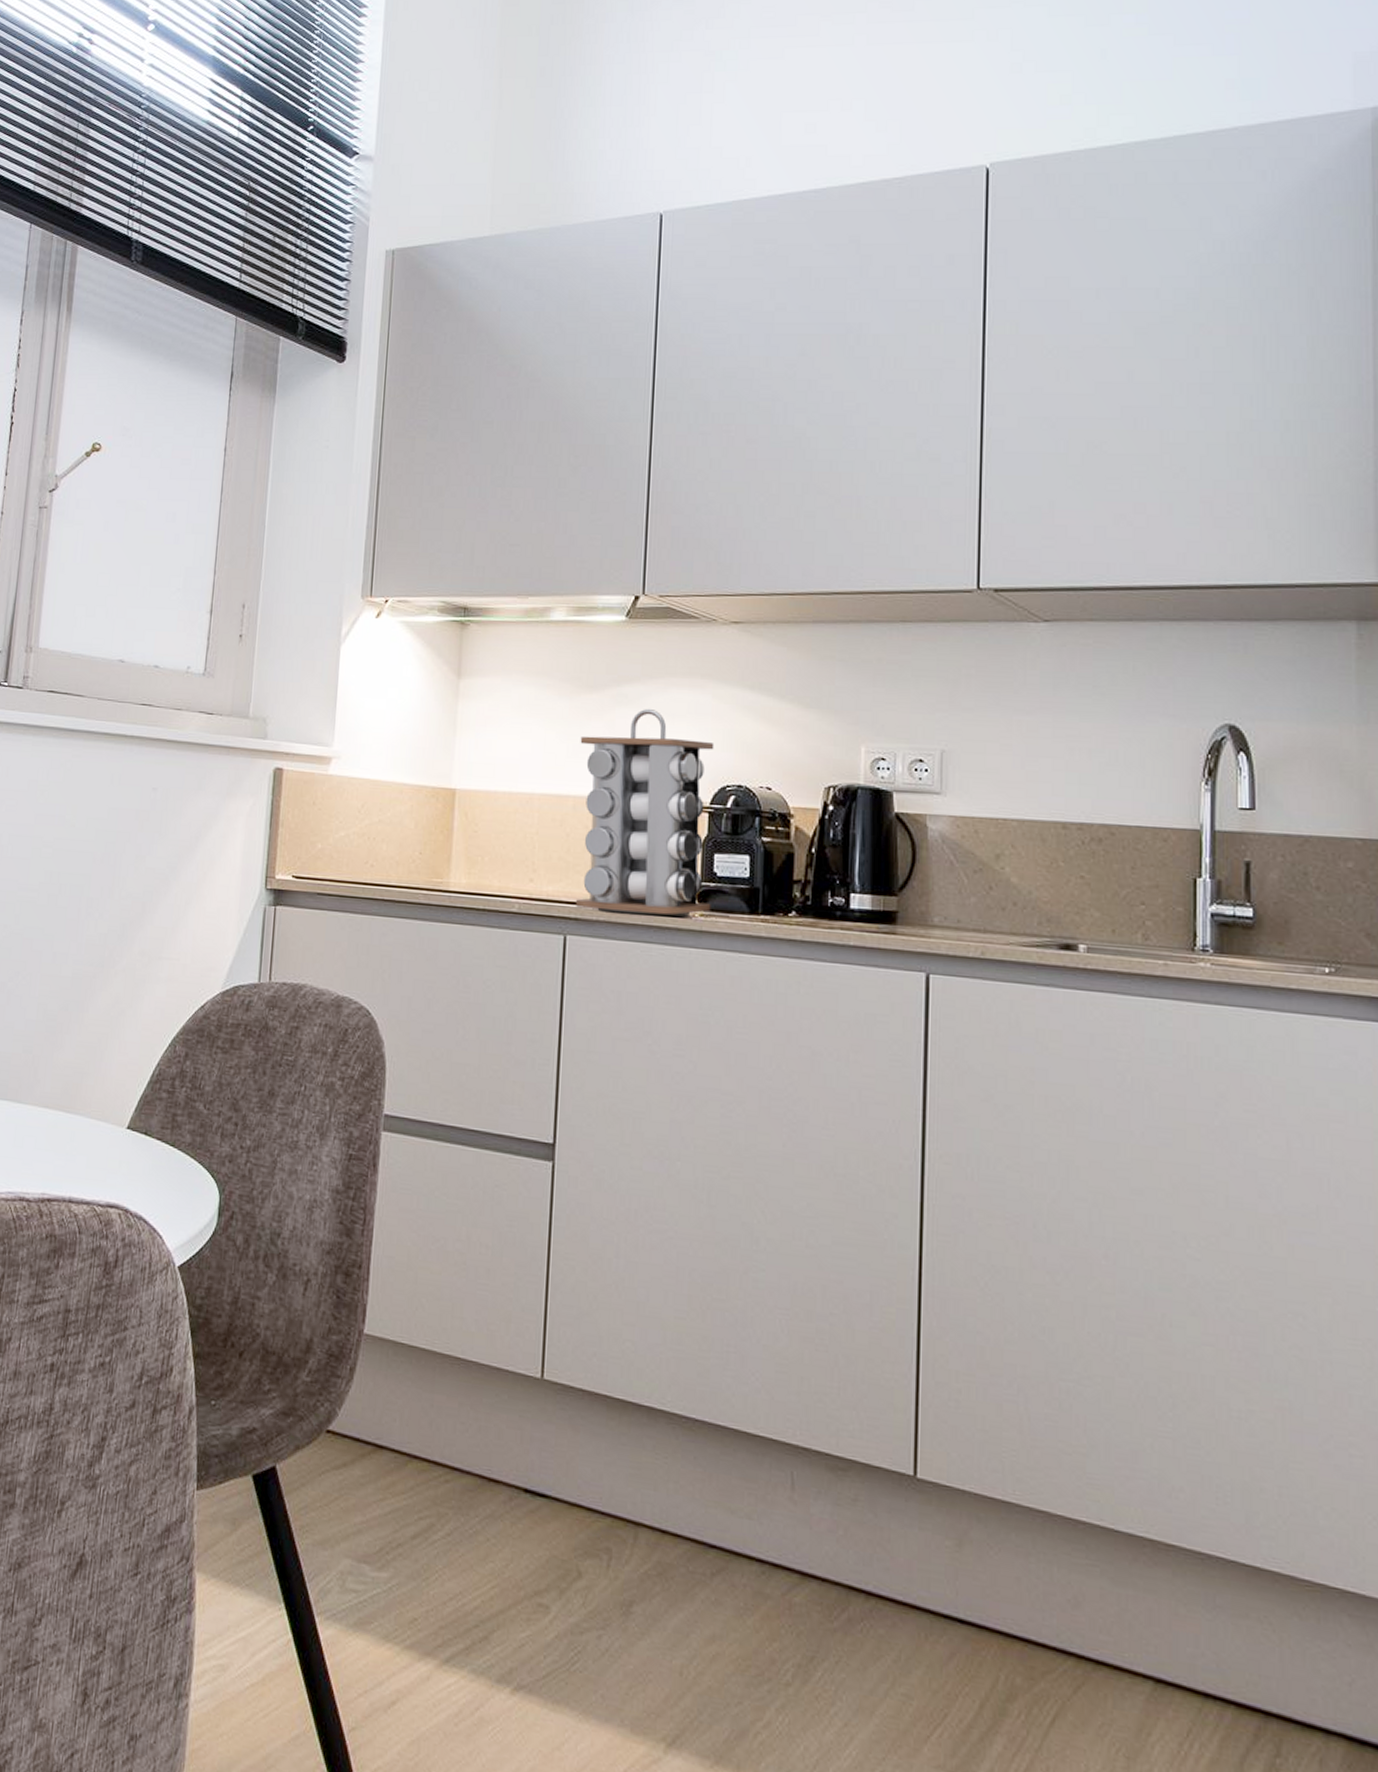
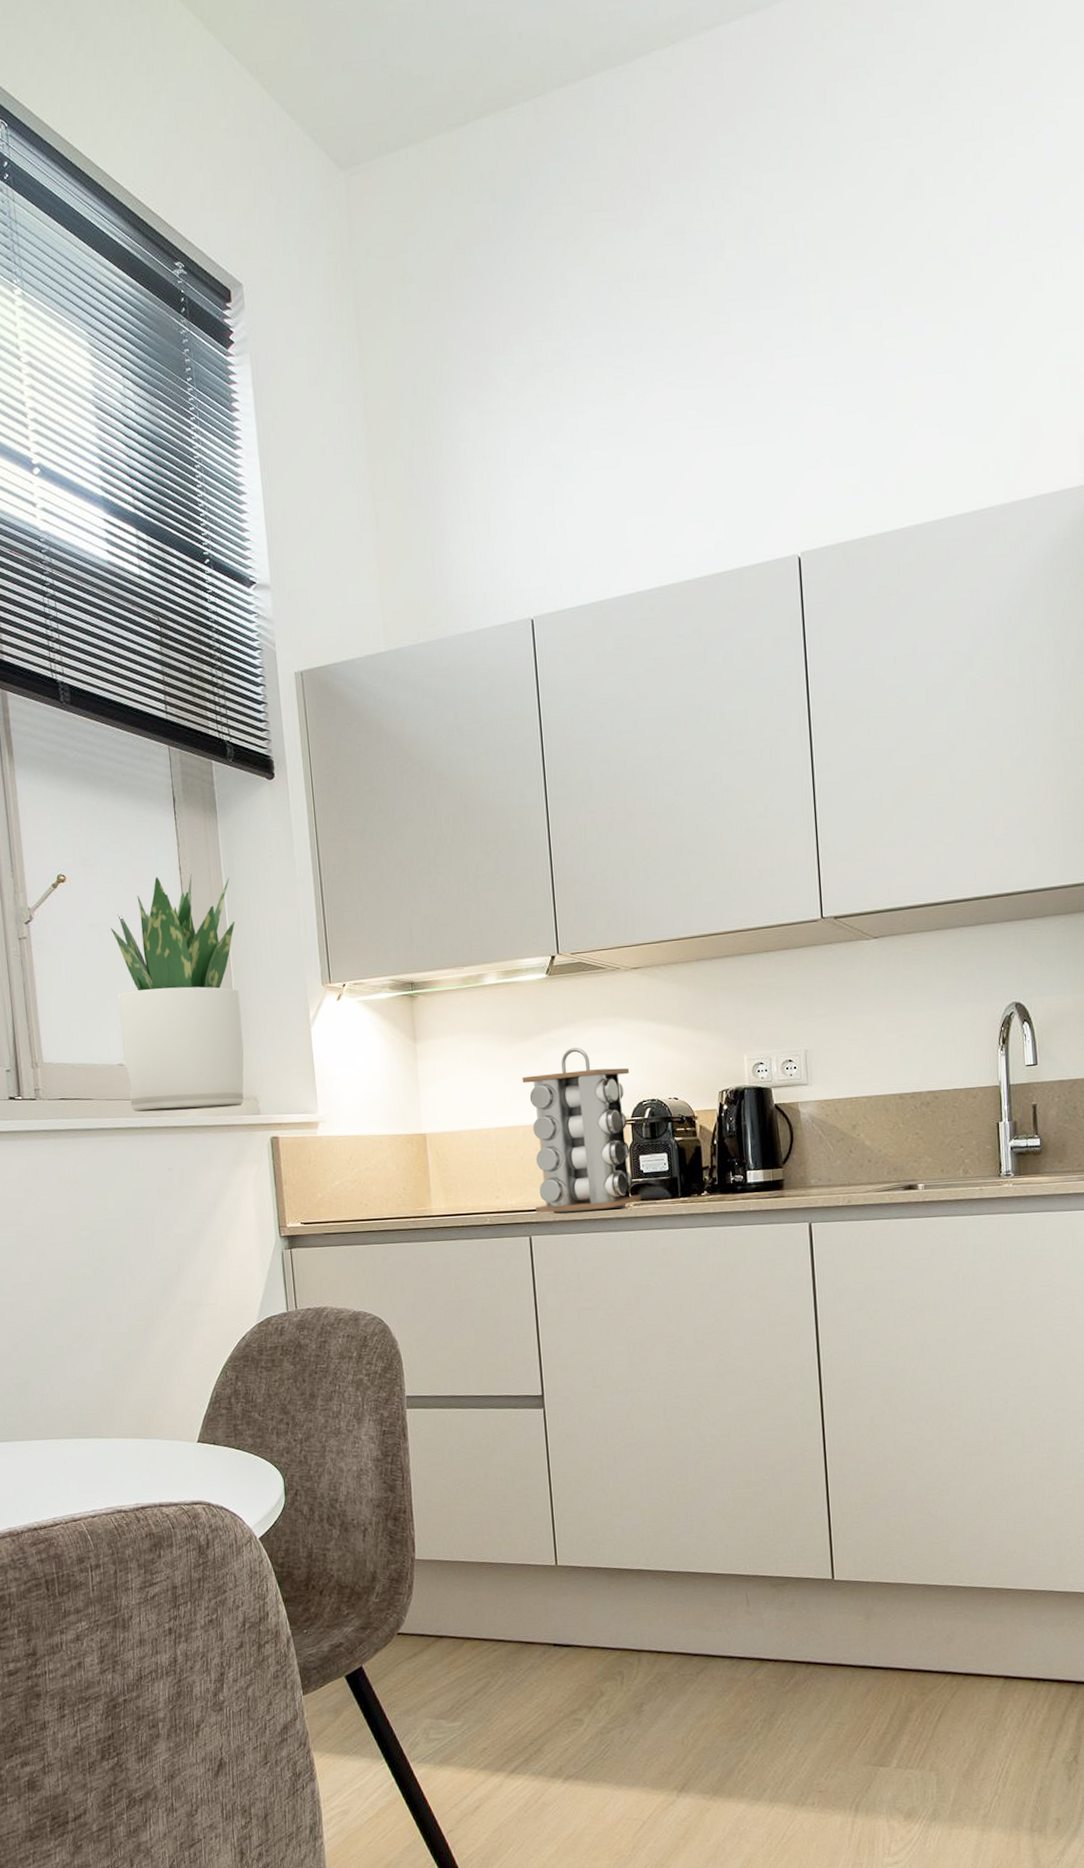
planter: none [124,456,277,727] -> present [110,874,244,1112]

